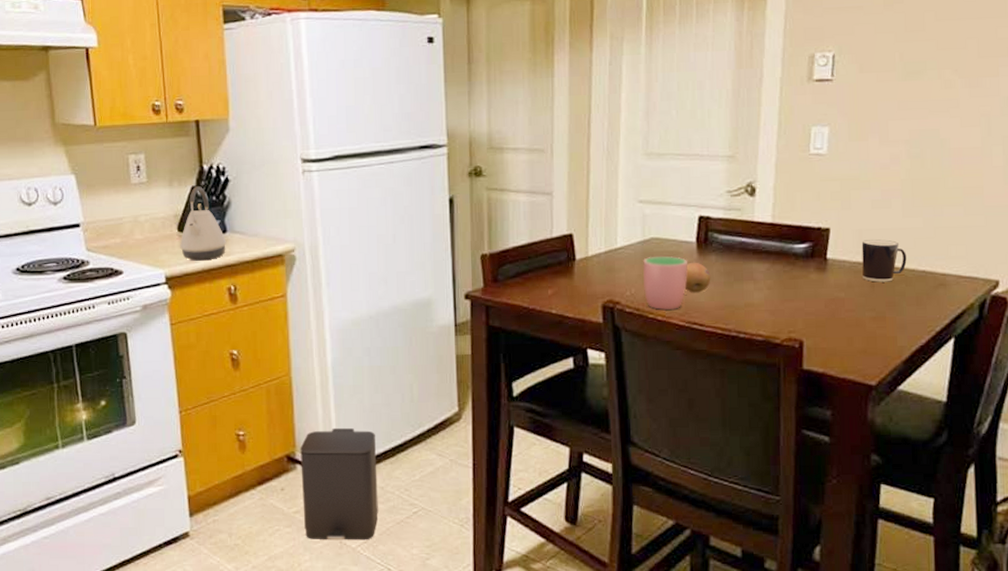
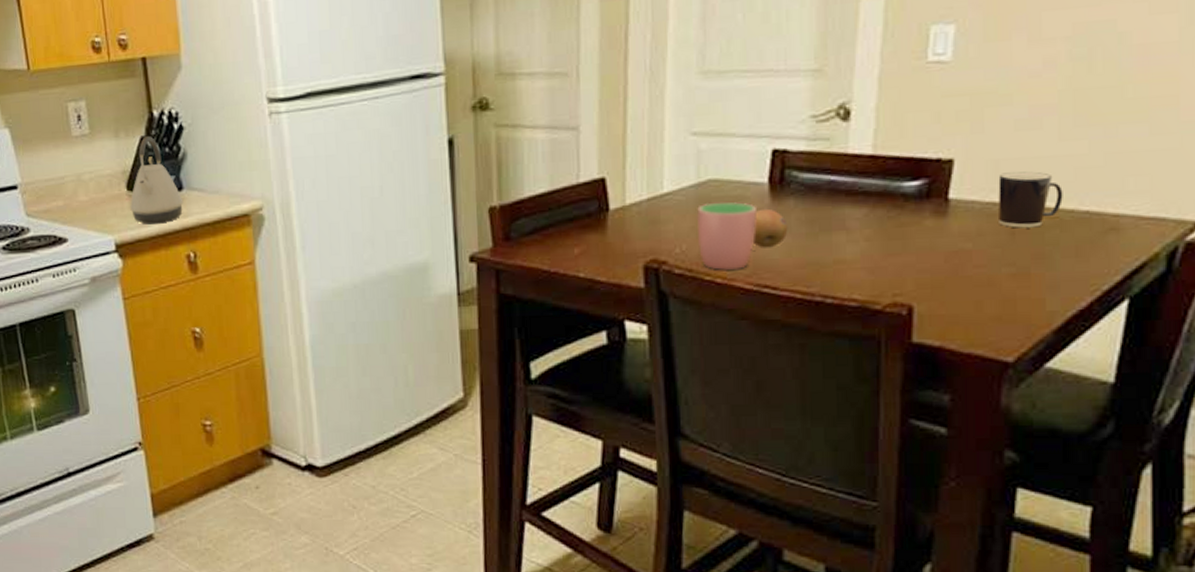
pedal bin: present [300,427,378,540] -> none [276,416,370,547]

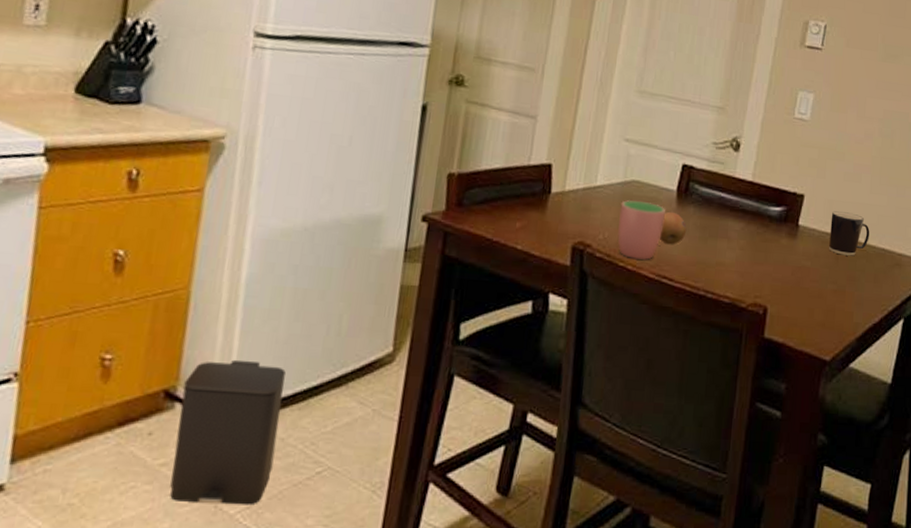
kettle: present [130,136,184,225] -> none [73,42,139,134]
pedal bin: none [276,416,370,547] -> present [170,359,286,504]

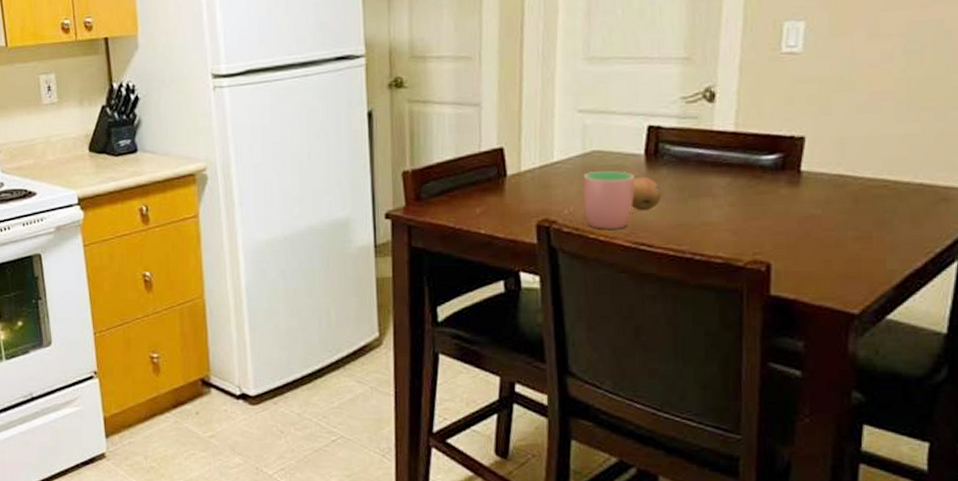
pedal bin: present [170,359,286,504] -> none [215,351,295,467]
mug: present [829,211,870,256] -> none [843,148,900,198]

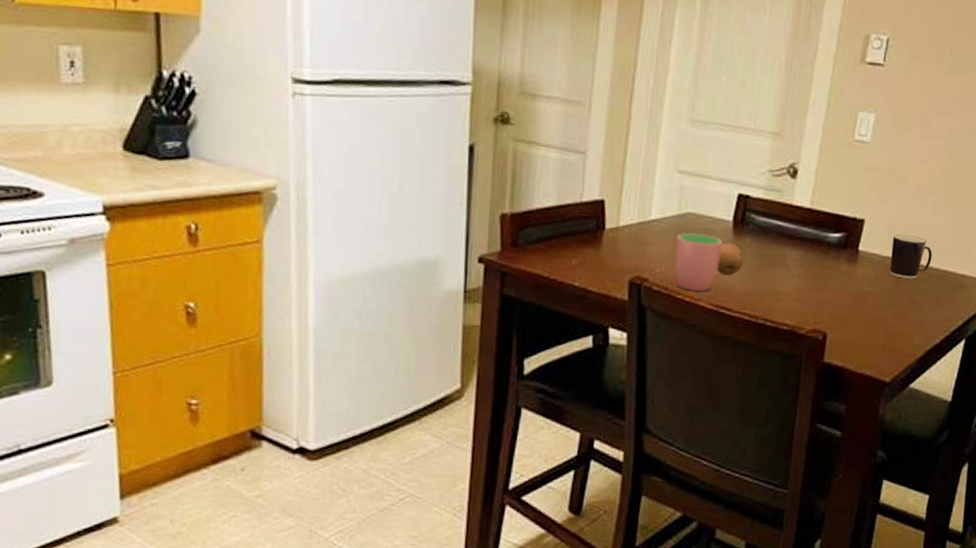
mug: none [843,148,900,198] -> present [890,235,932,280]

